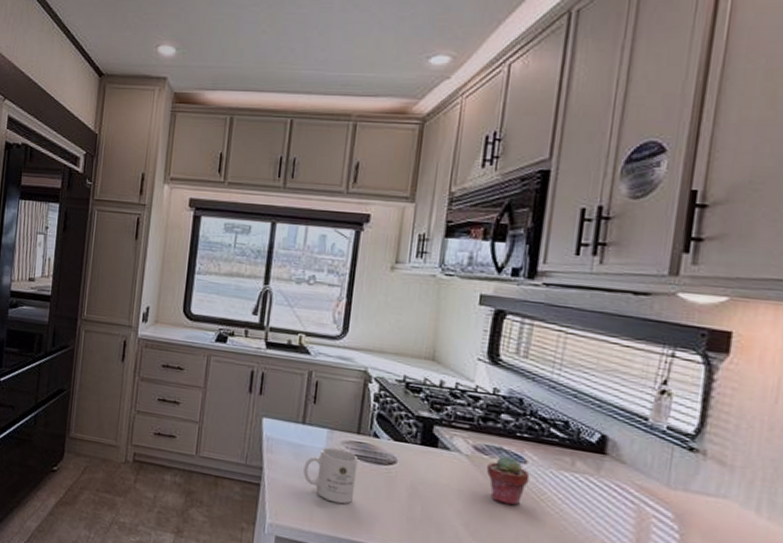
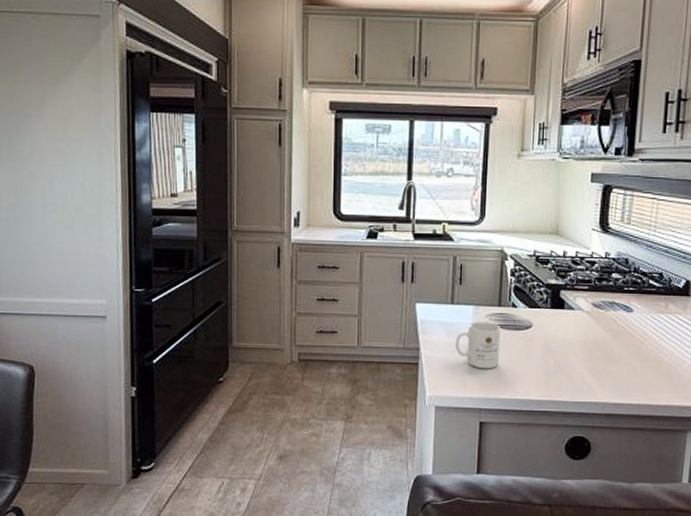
potted succulent: present [486,455,530,506] -> none [602,308,636,348]

